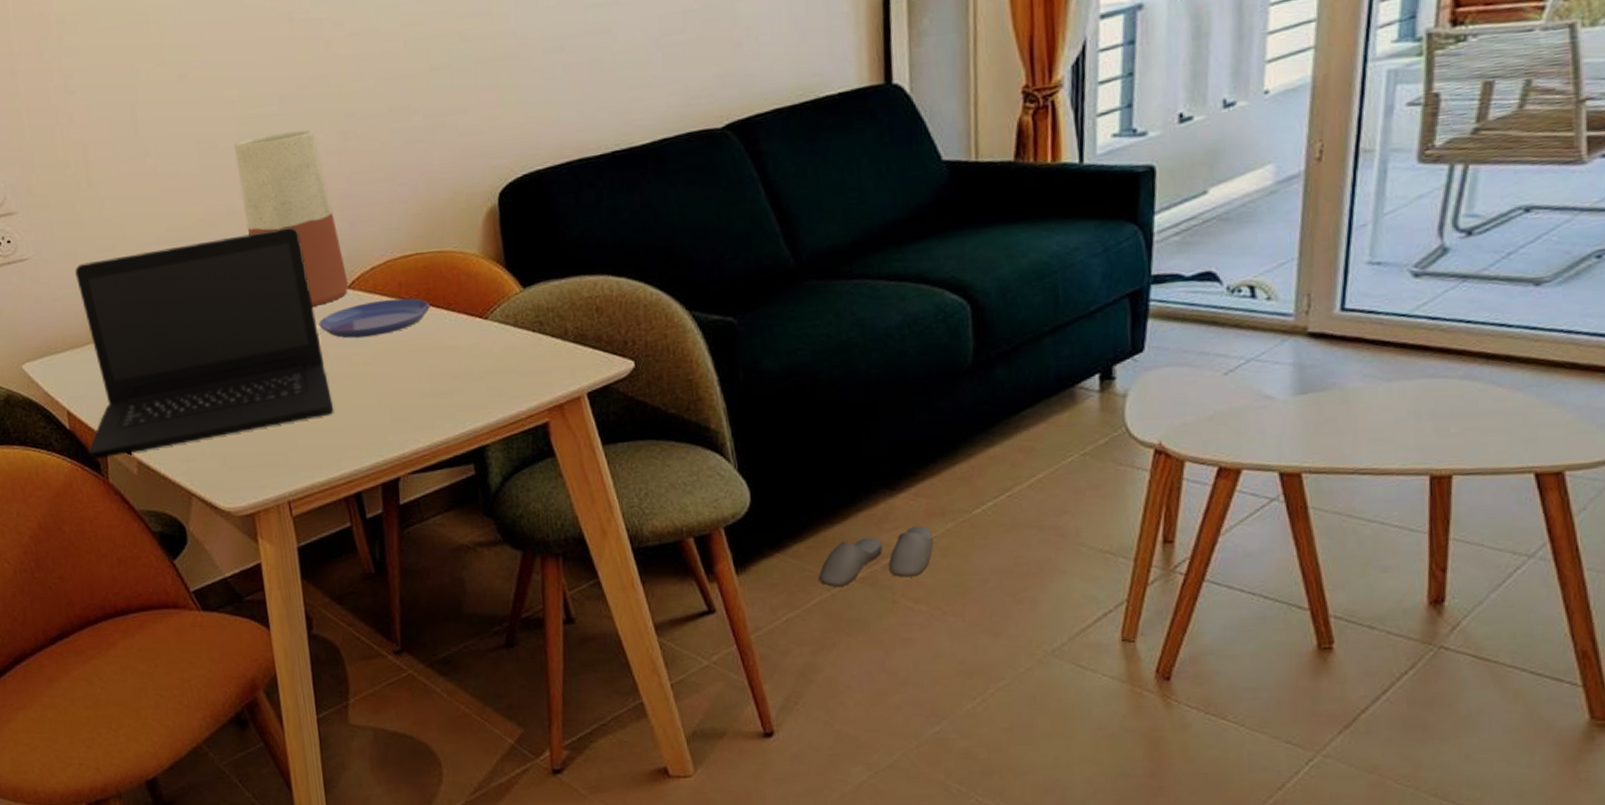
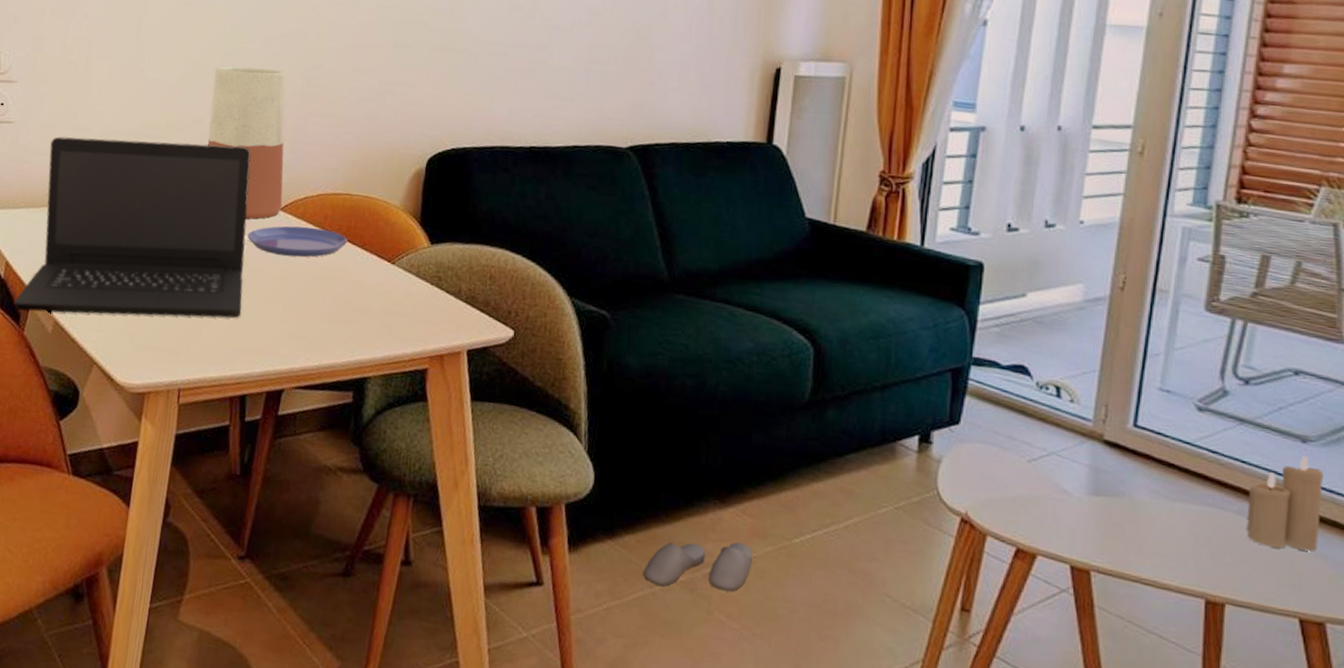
candle: none [1472,300,1561,407] -> present [1246,456,1324,552]

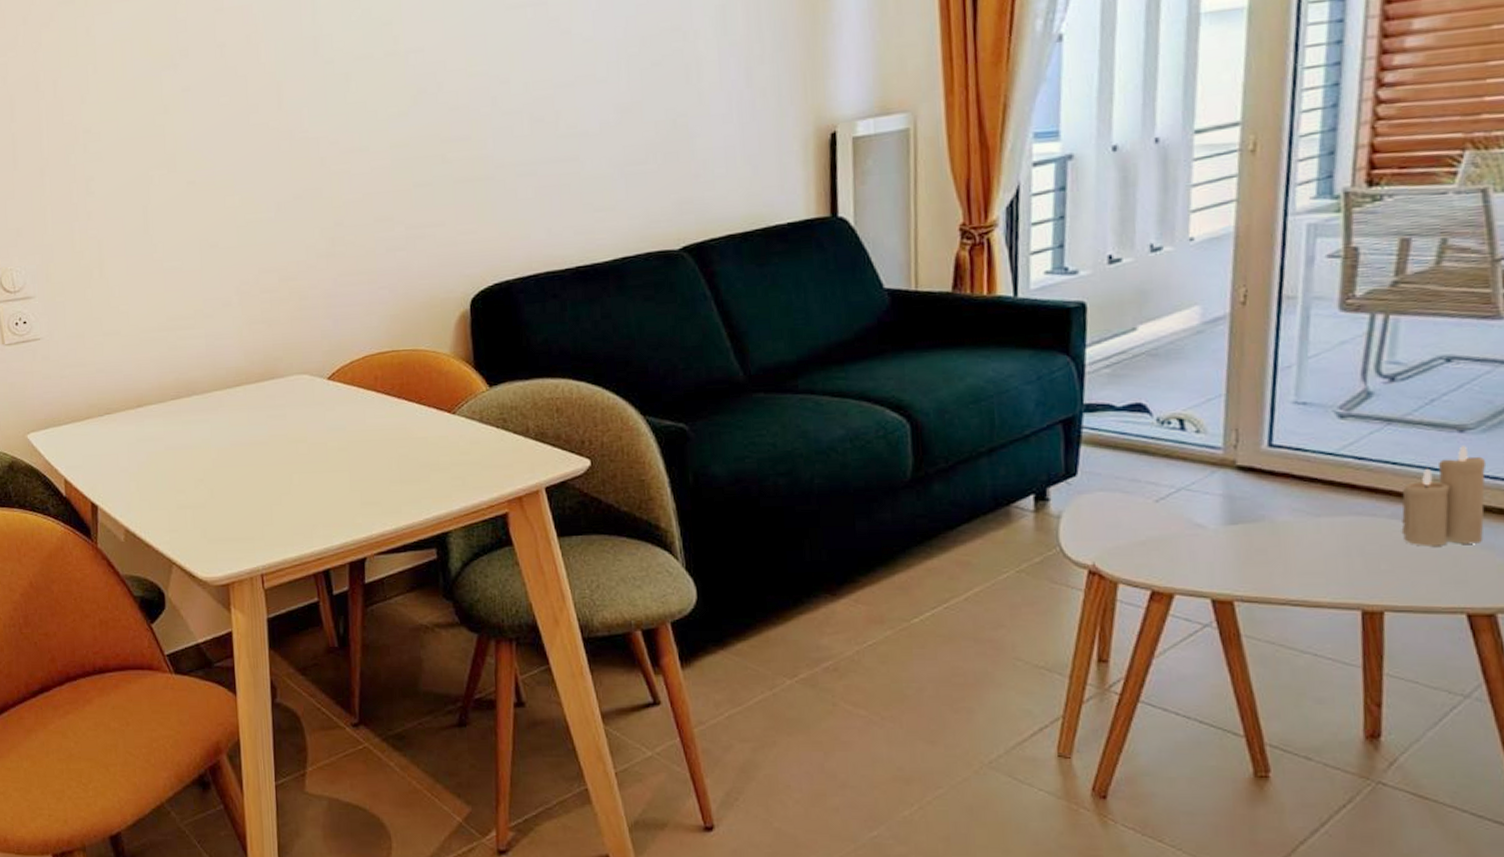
laptop: present [14,136,251,318] -> none [81,322,308,526]
vase: present [207,66,286,219] -> none [233,235,330,394]
plate: present [247,226,347,257] -> none [299,391,403,425]
slippers: present [643,542,752,592] -> none [761,632,872,686]

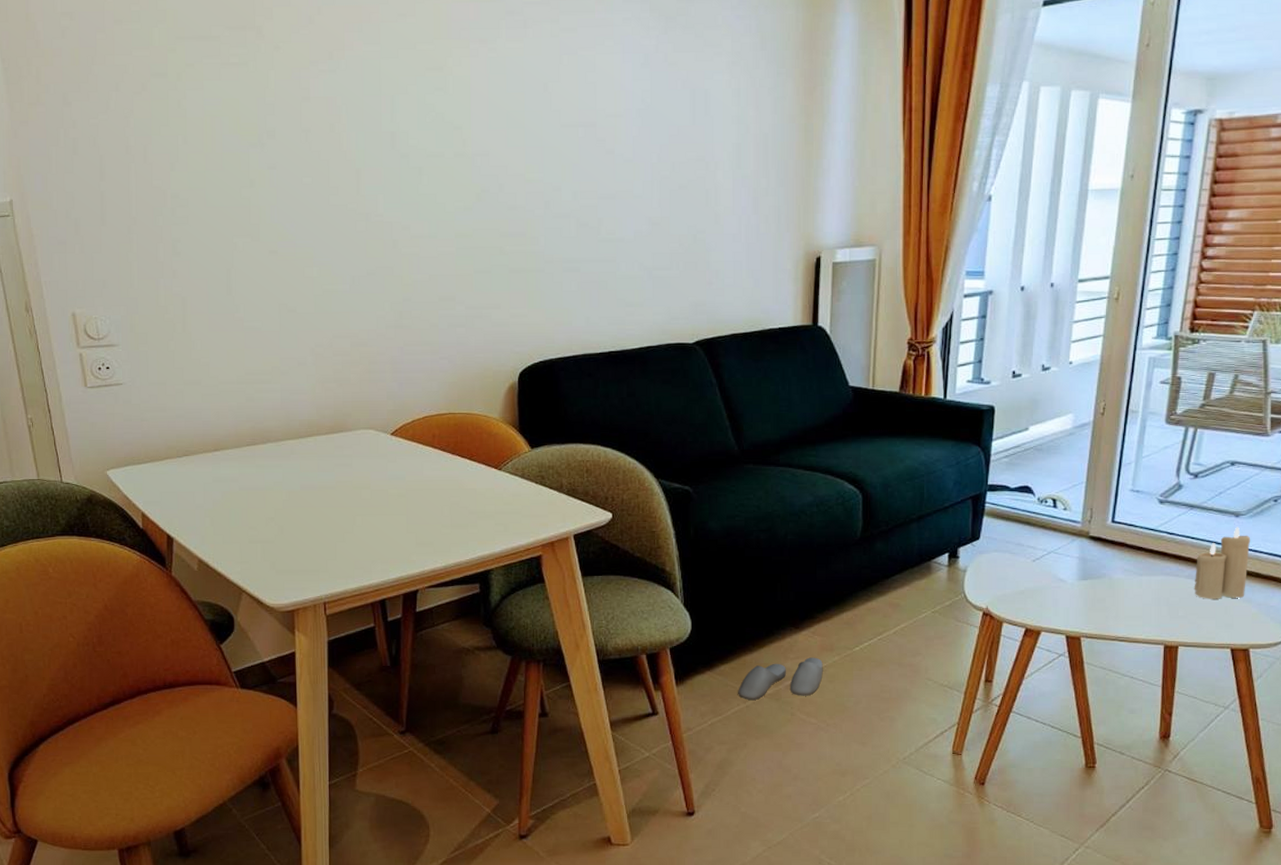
slippers: none [761,632,872,686] -> present [738,657,823,700]

